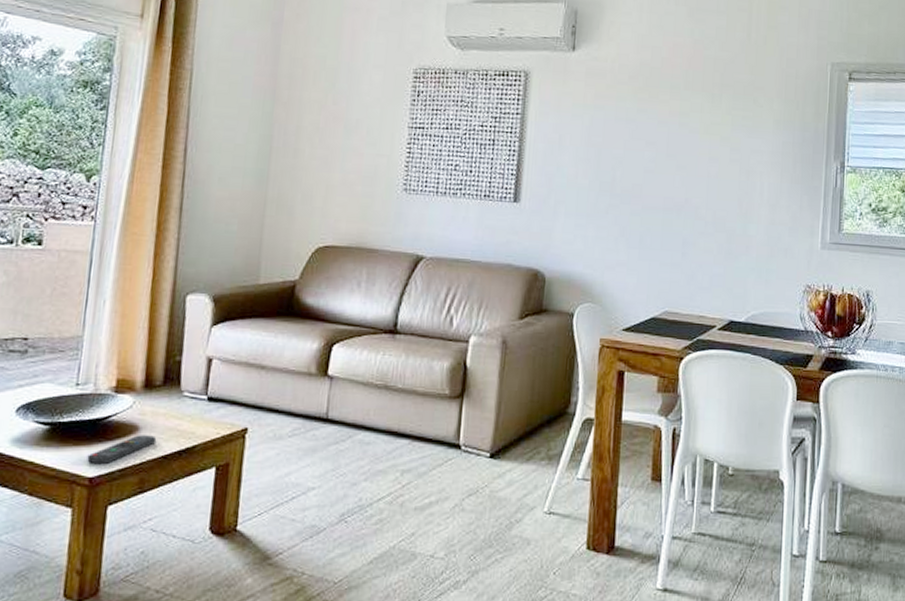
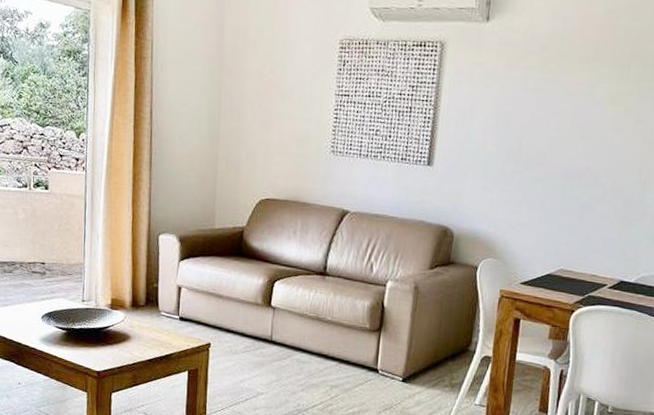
remote control: present [87,435,156,464] -> none [94,342,143,362]

